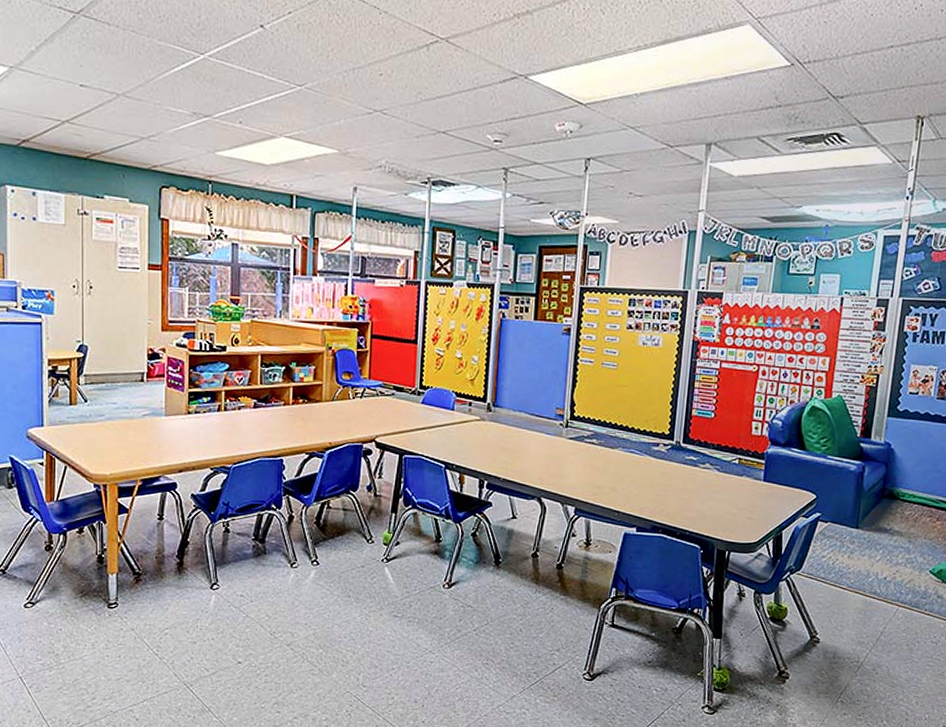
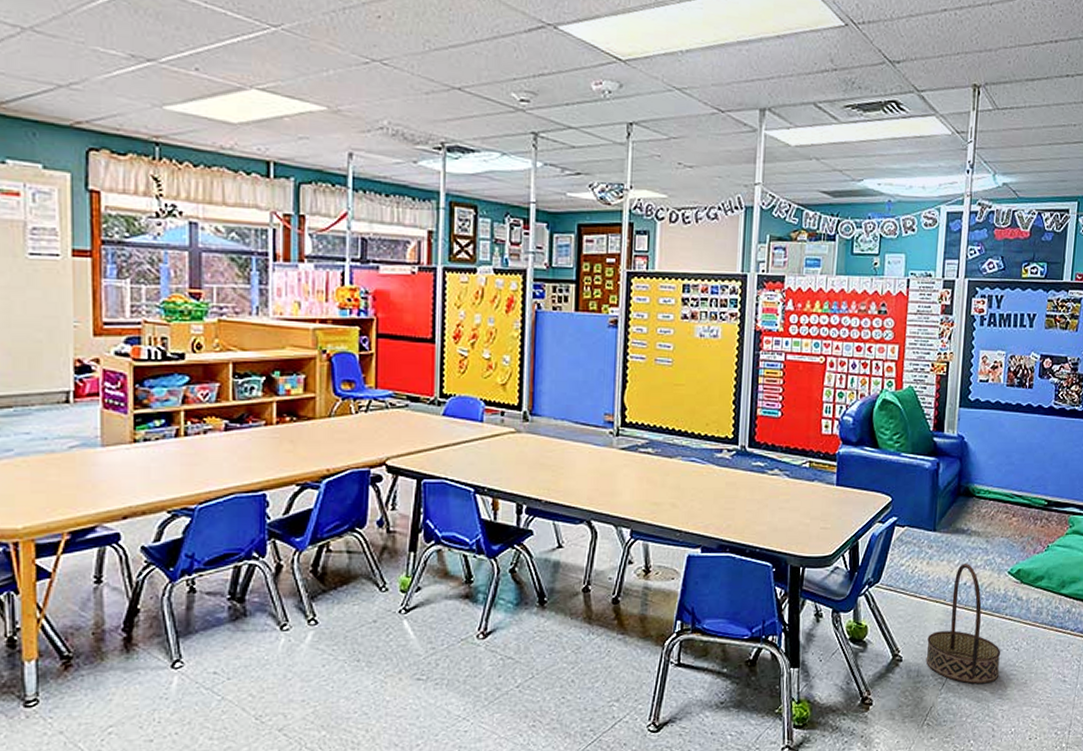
basket: none [842,560,919,670] -> present [925,563,1001,684]

